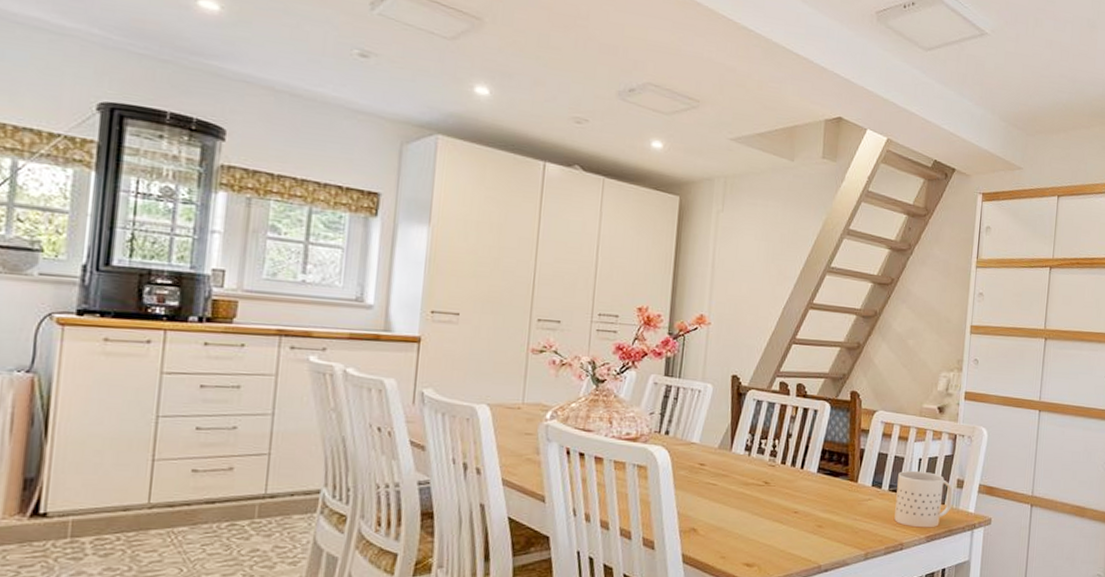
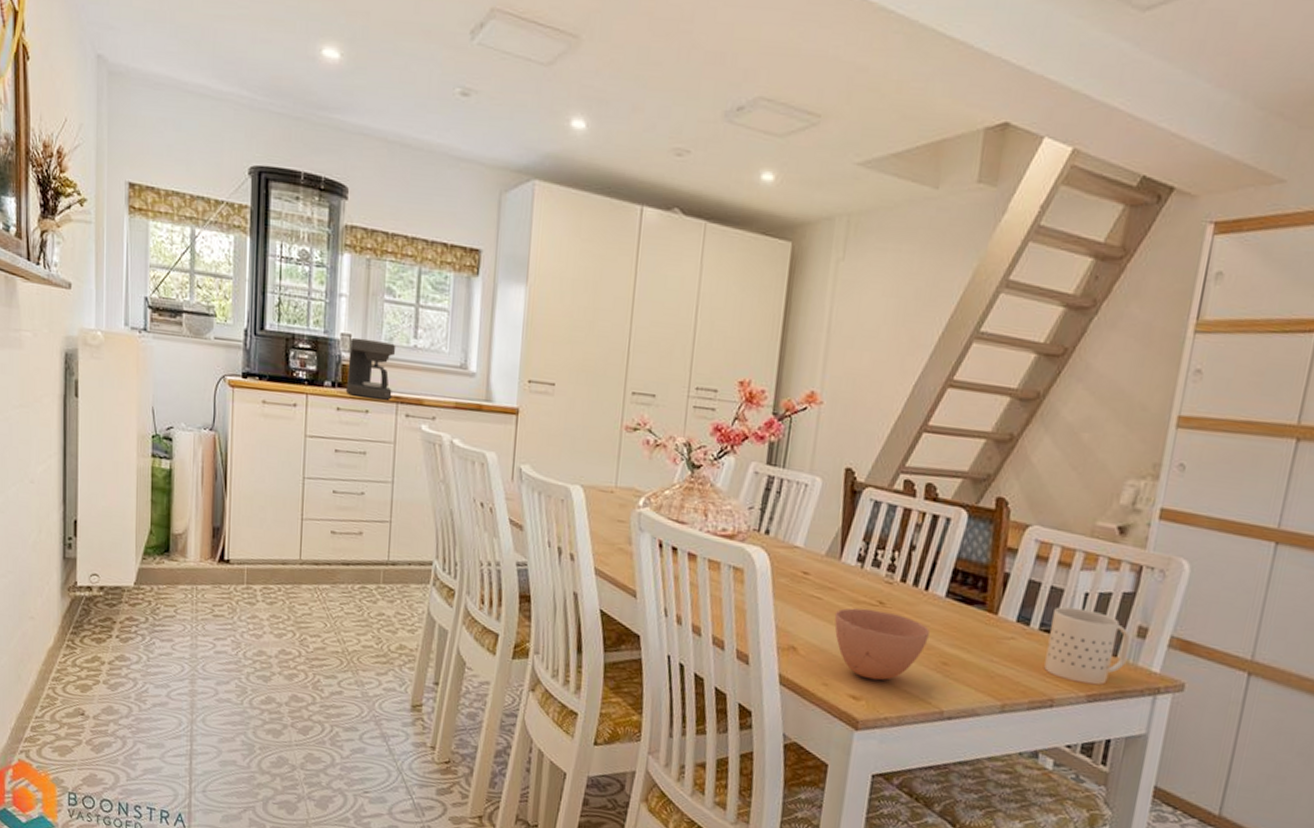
coffee maker: none [217,273,281,335] -> present [347,337,396,401]
bowl: none [728,489,806,548] -> present [834,608,930,681]

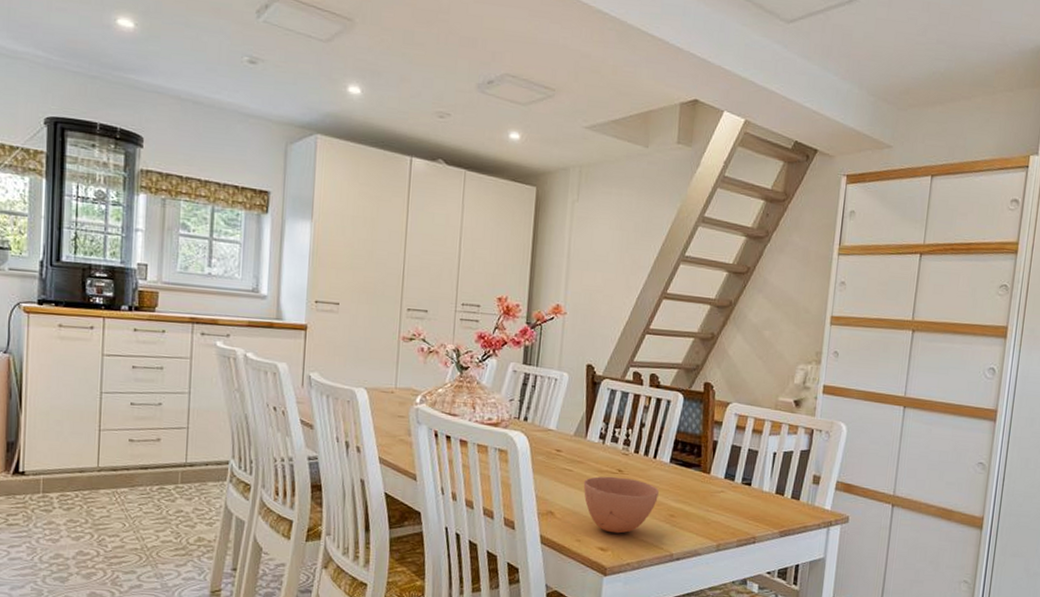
coffee maker: present [347,337,396,401] -> none [143,266,191,322]
mug: present [1044,606,1131,686] -> none [747,464,809,524]

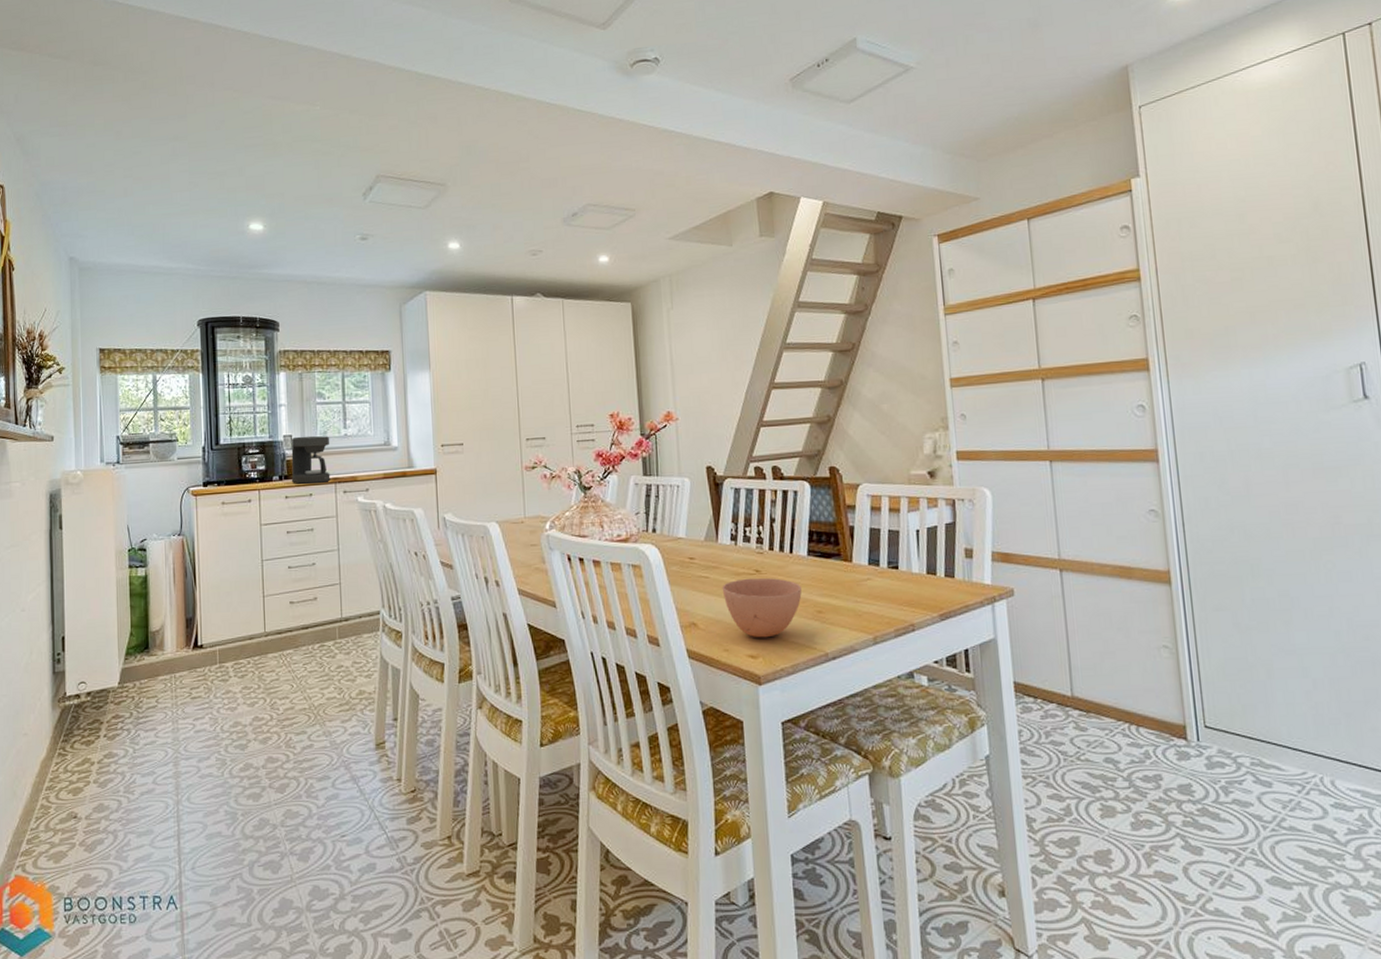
coffee maker: none [143,266,191,322] -> present [291,435,331,485]

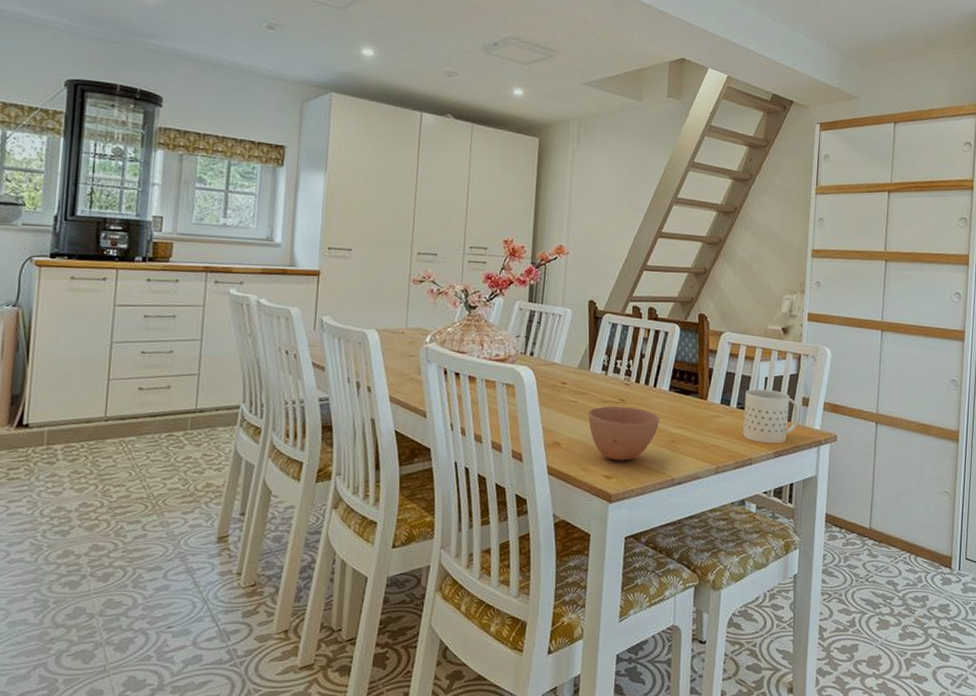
coffee maker: present [291,435,331,485] -> none [157,219,207,271]
mug: none [895,543,963,607] -> present [743,388,799,445]

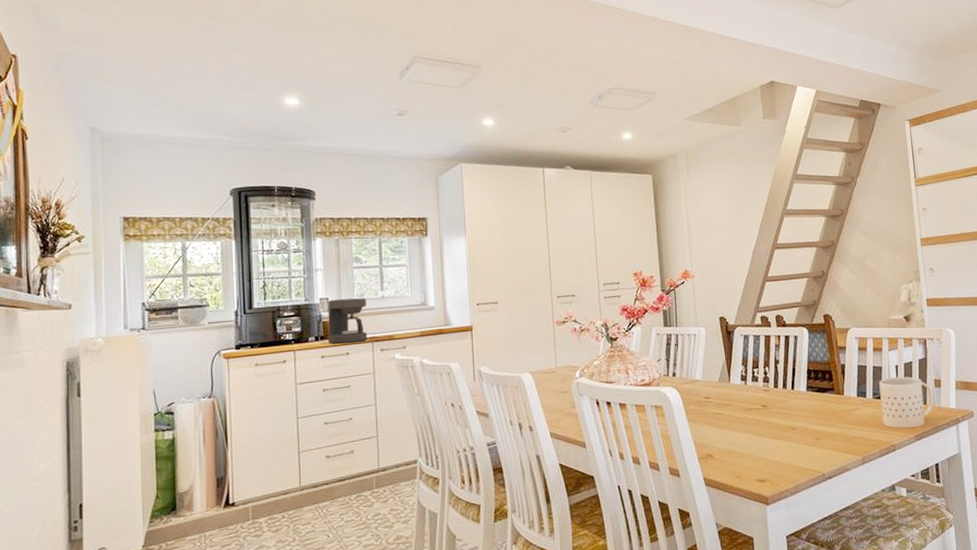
coffee maker: none [157,219,207,271] -> present [327,298,368,345]
bowl: present [587,406,659,461] -> none [734,411,802,465]

